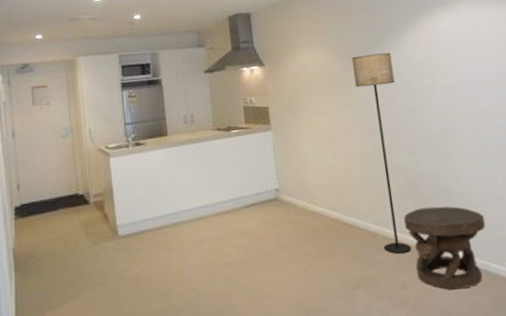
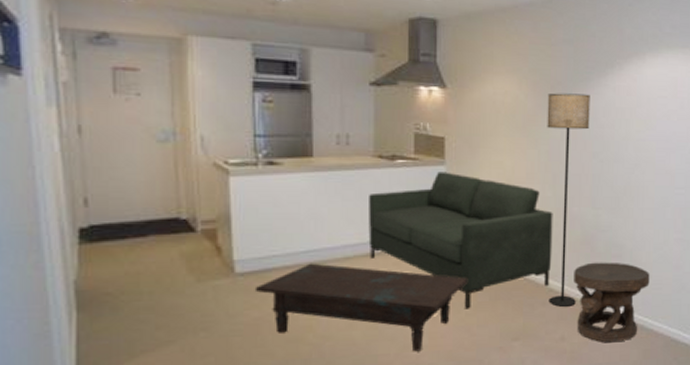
coffee table: none [133,223,305,302] -> present [254,263,467,352]
sofa: none [213,136,382,260] -> present [368,171,553,309]

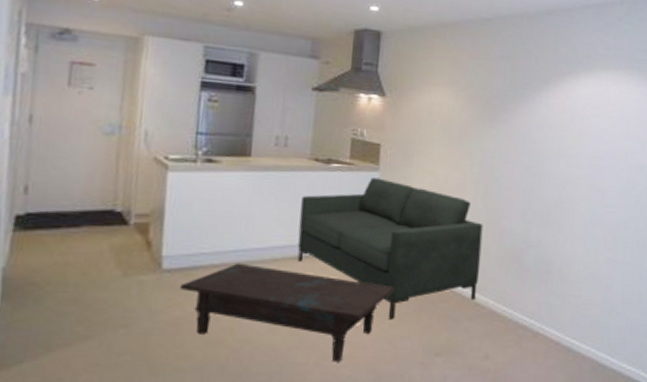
floor lamp: present [547,93,590,307] -> none [474,106,525,323]
carved stool: present [574,262,650,343] -> none [500,277,579,364]

